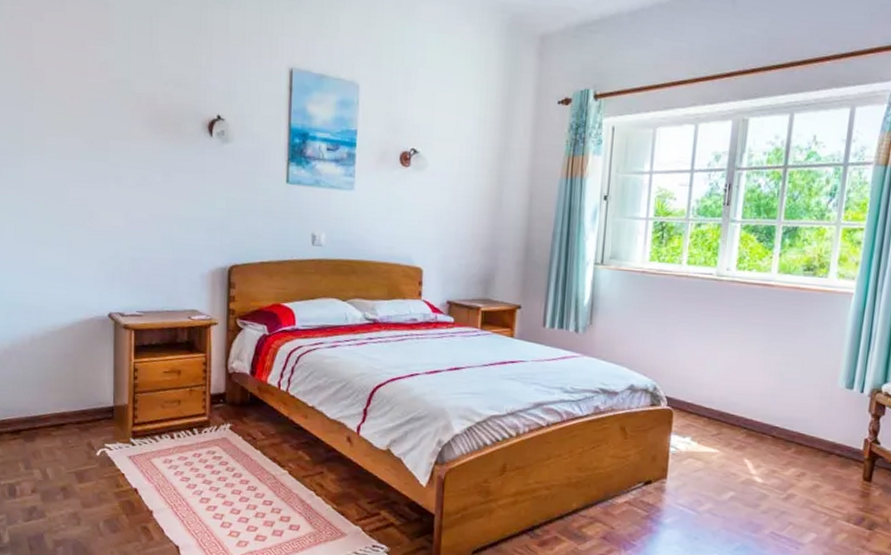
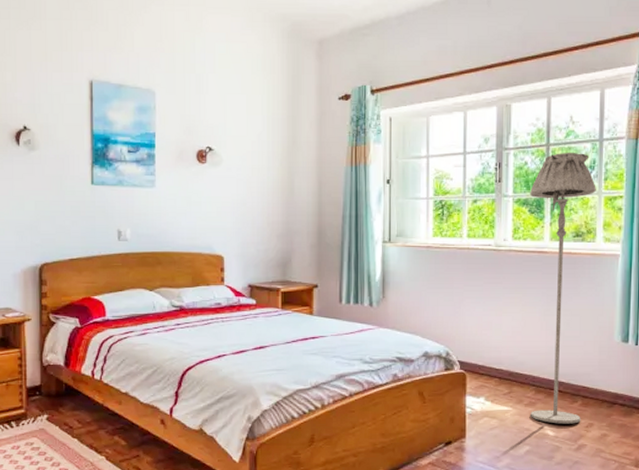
floor lamp: none [738,175,835,472] -> present [530,152,596,424]

